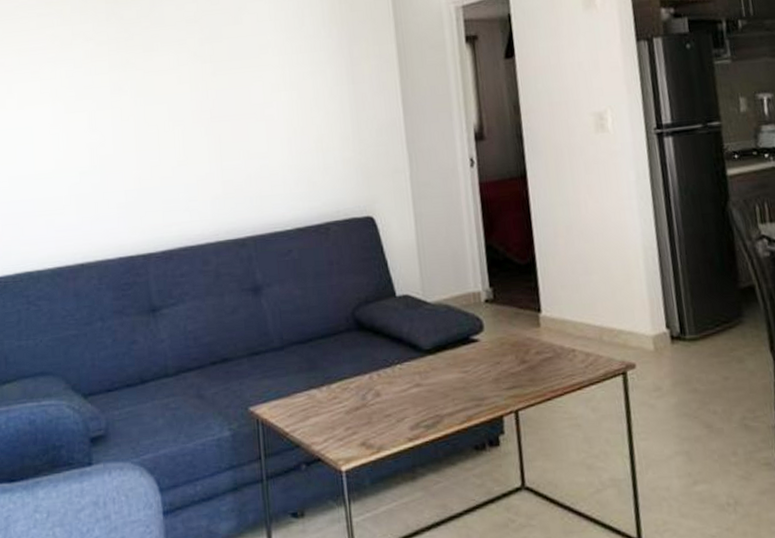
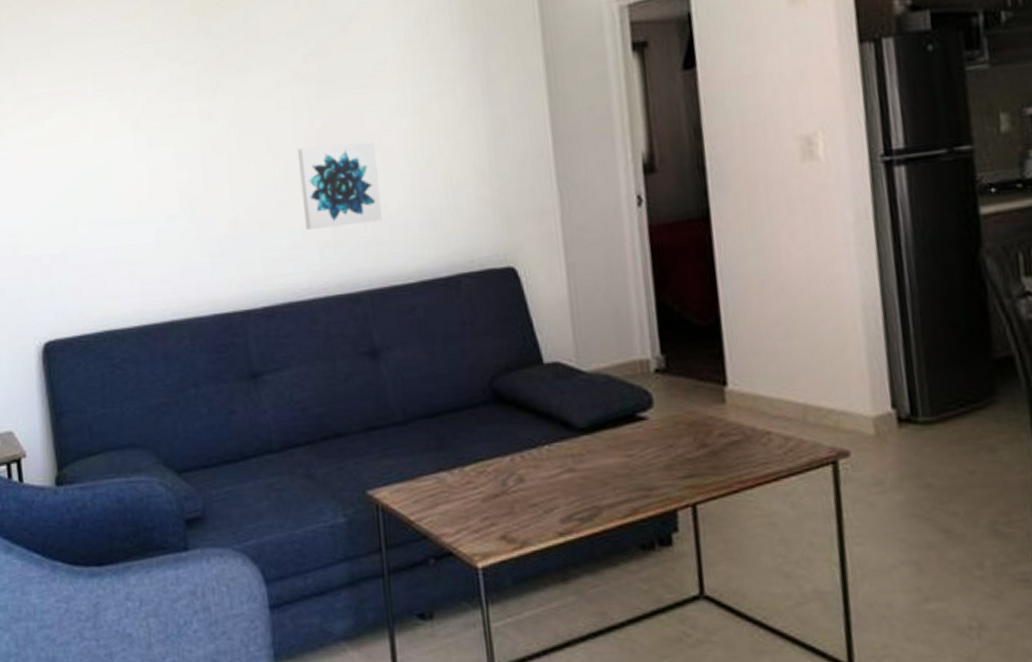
wall art: none [194,111,264,185] -> present [298,141,382,230]

